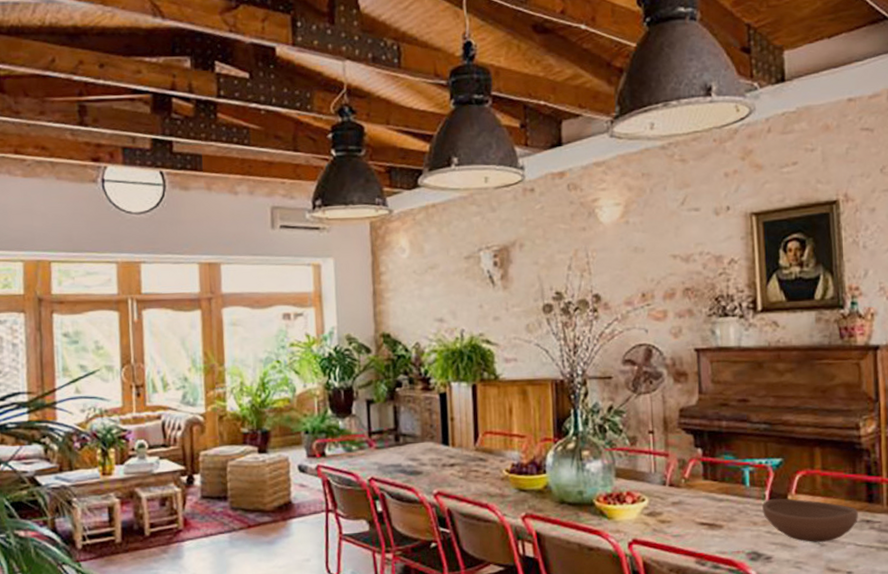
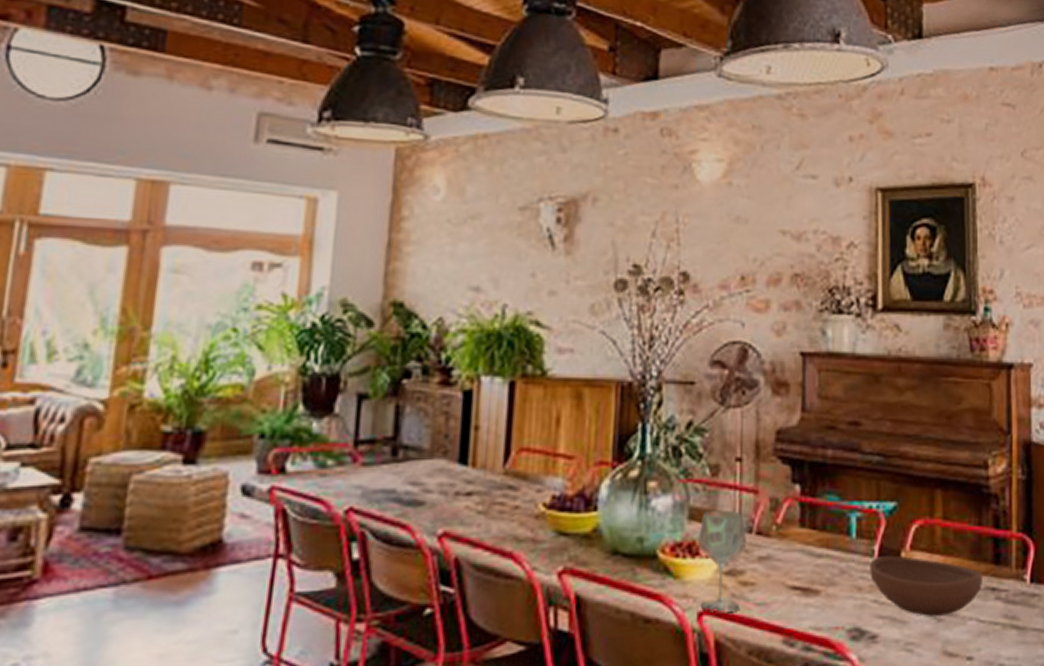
wine glass: none [624,469,663,543] -> present [698,509,748,614]

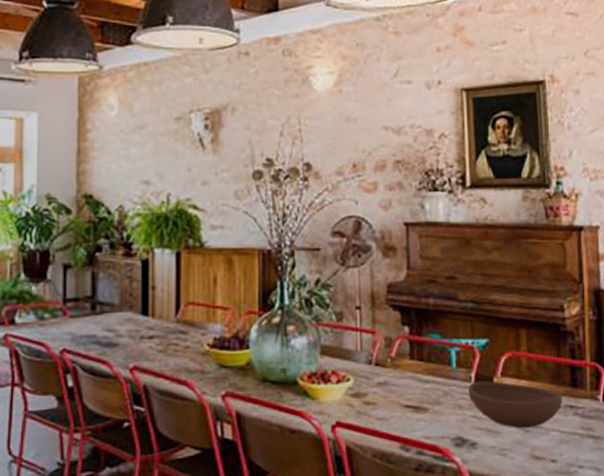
wine glass: present [698,509,748,614] -> none [329,346,368,426]

